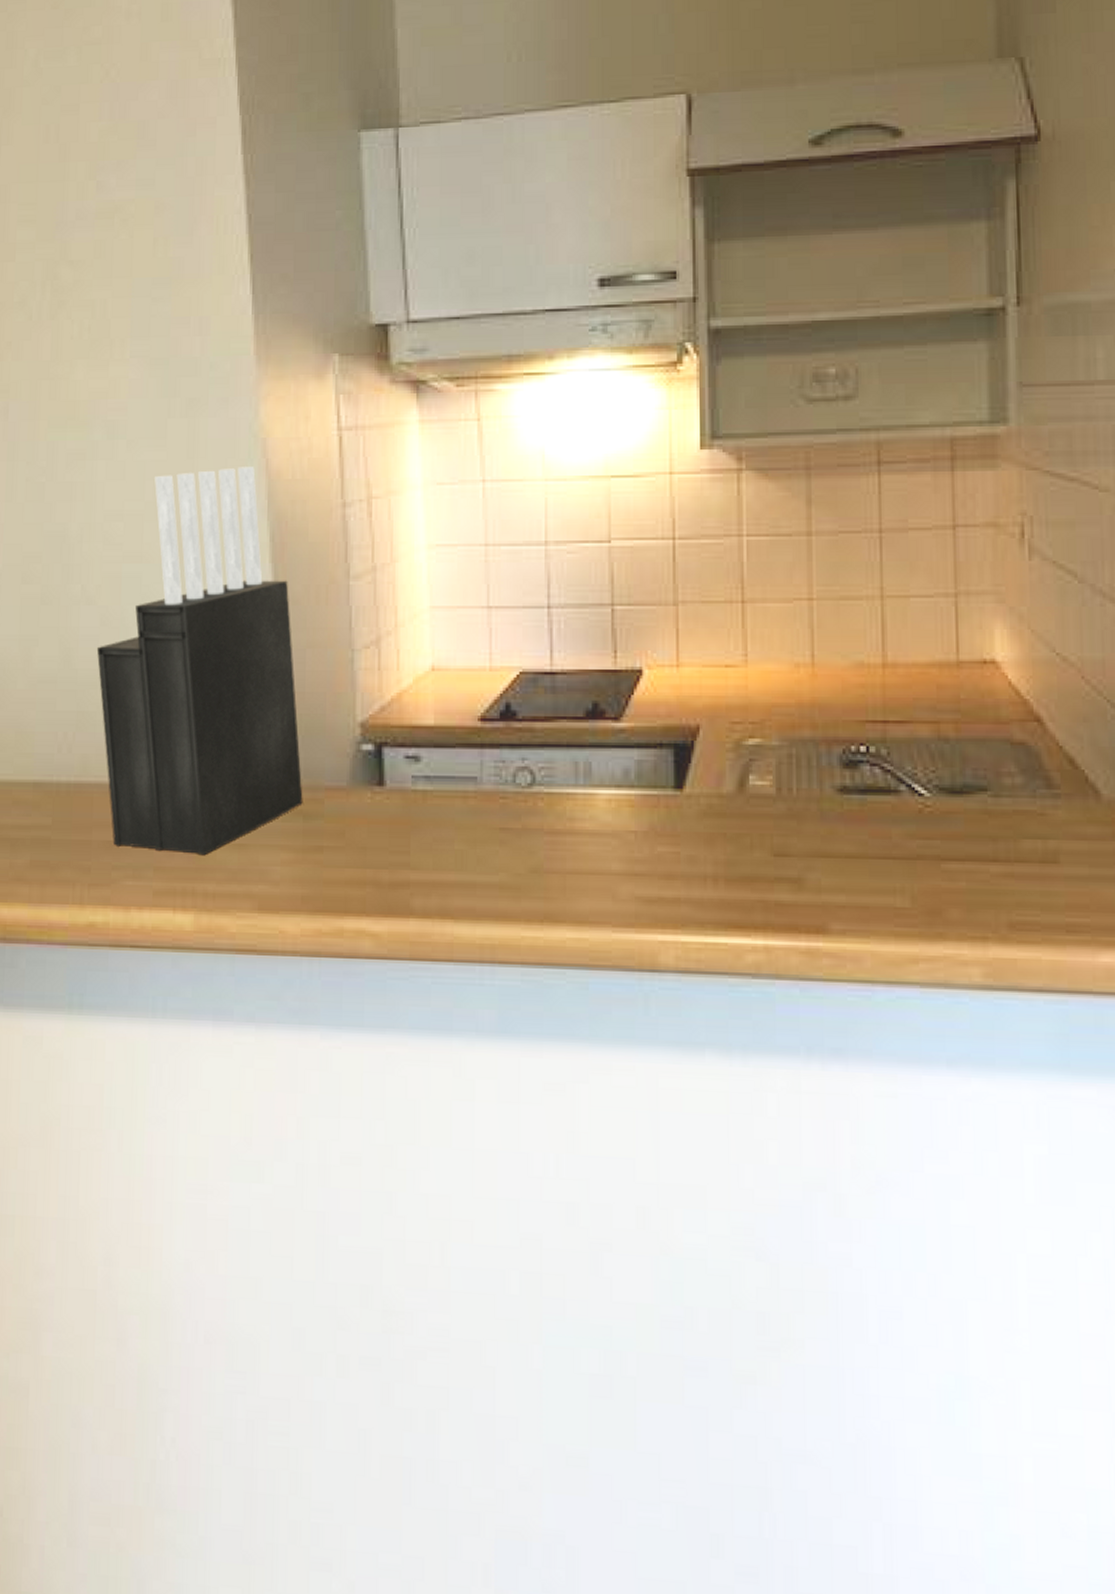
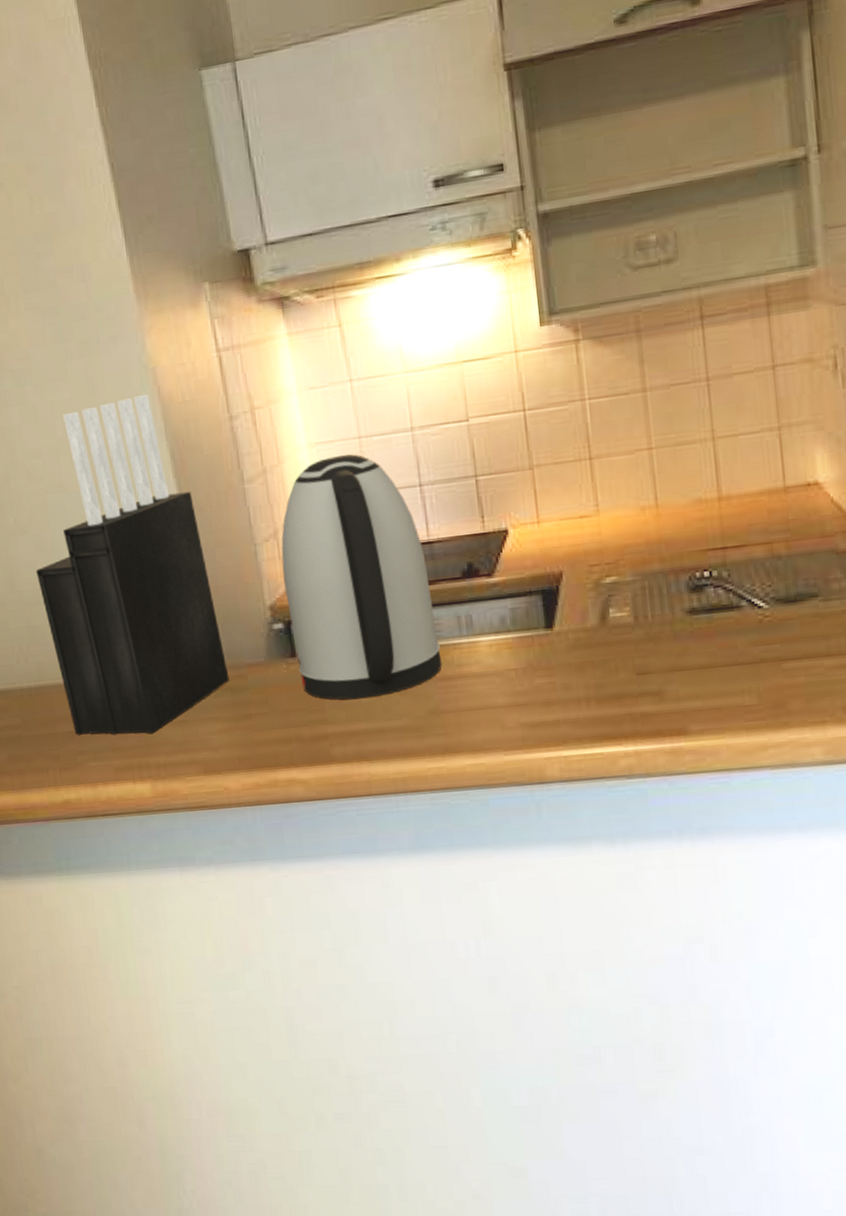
kettle: none [380,563,551,845] -> present [281,454,442,700]

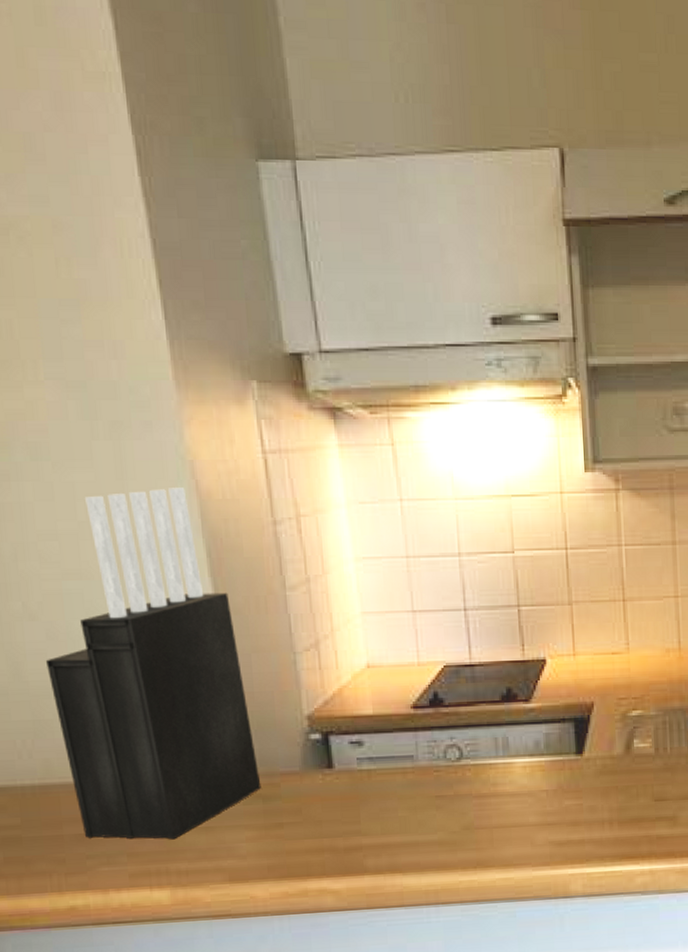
kettle: present [281,454,442,700] -> none [322,573,478,813]

